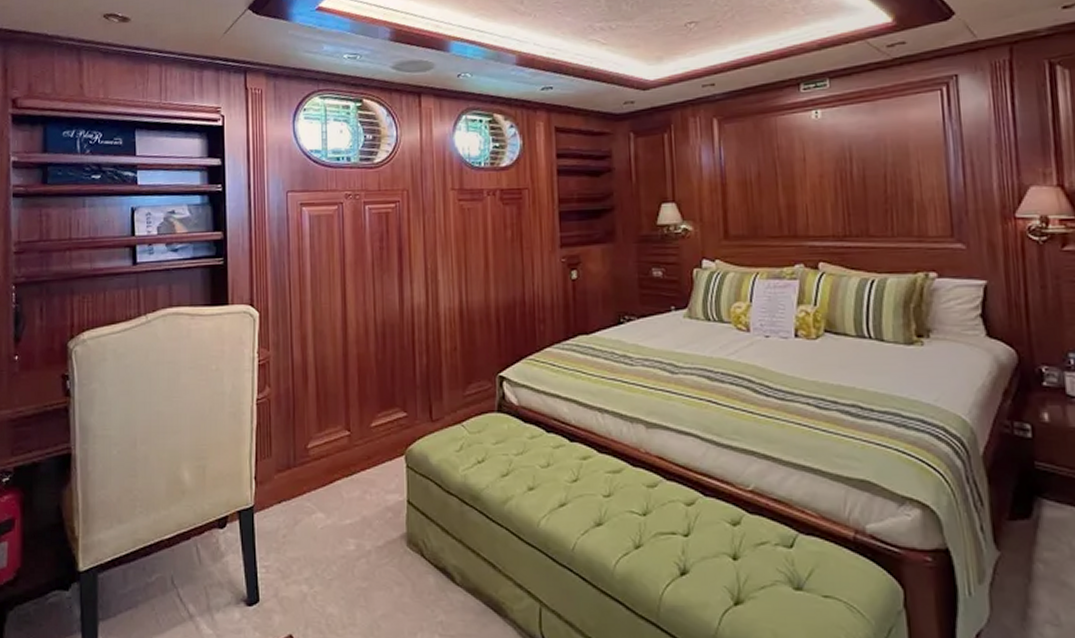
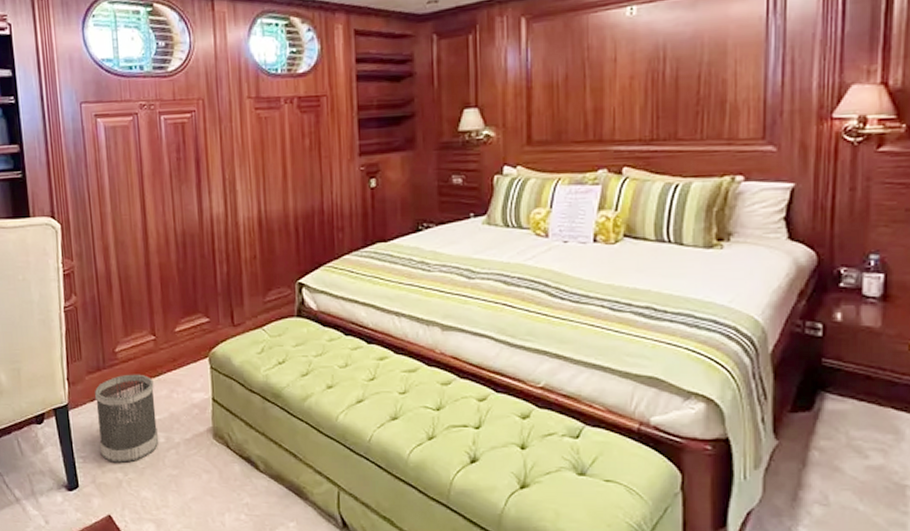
wastebasket: none [283,473,349,574] -> present [95,374,159,463]

